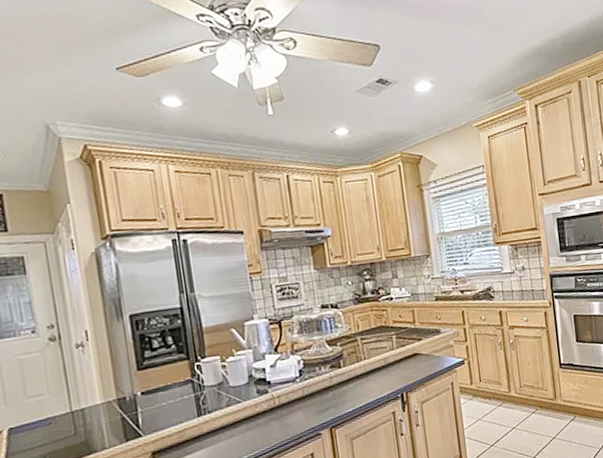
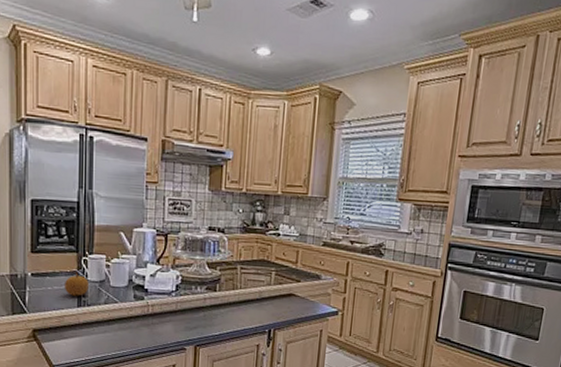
fruit: none [180,380,207,406] -> present [65,272,89,296]

